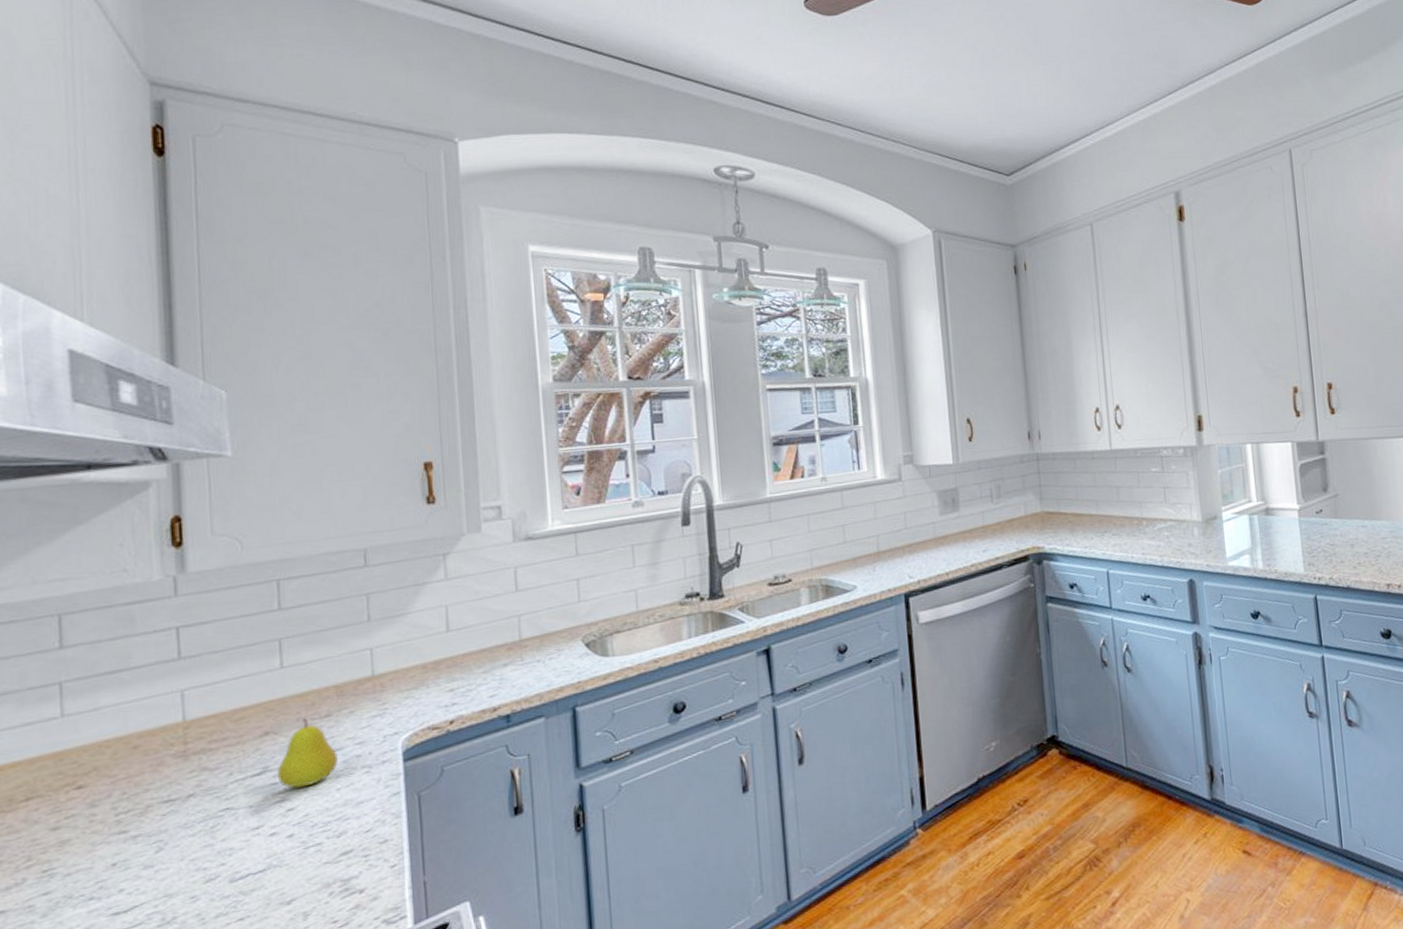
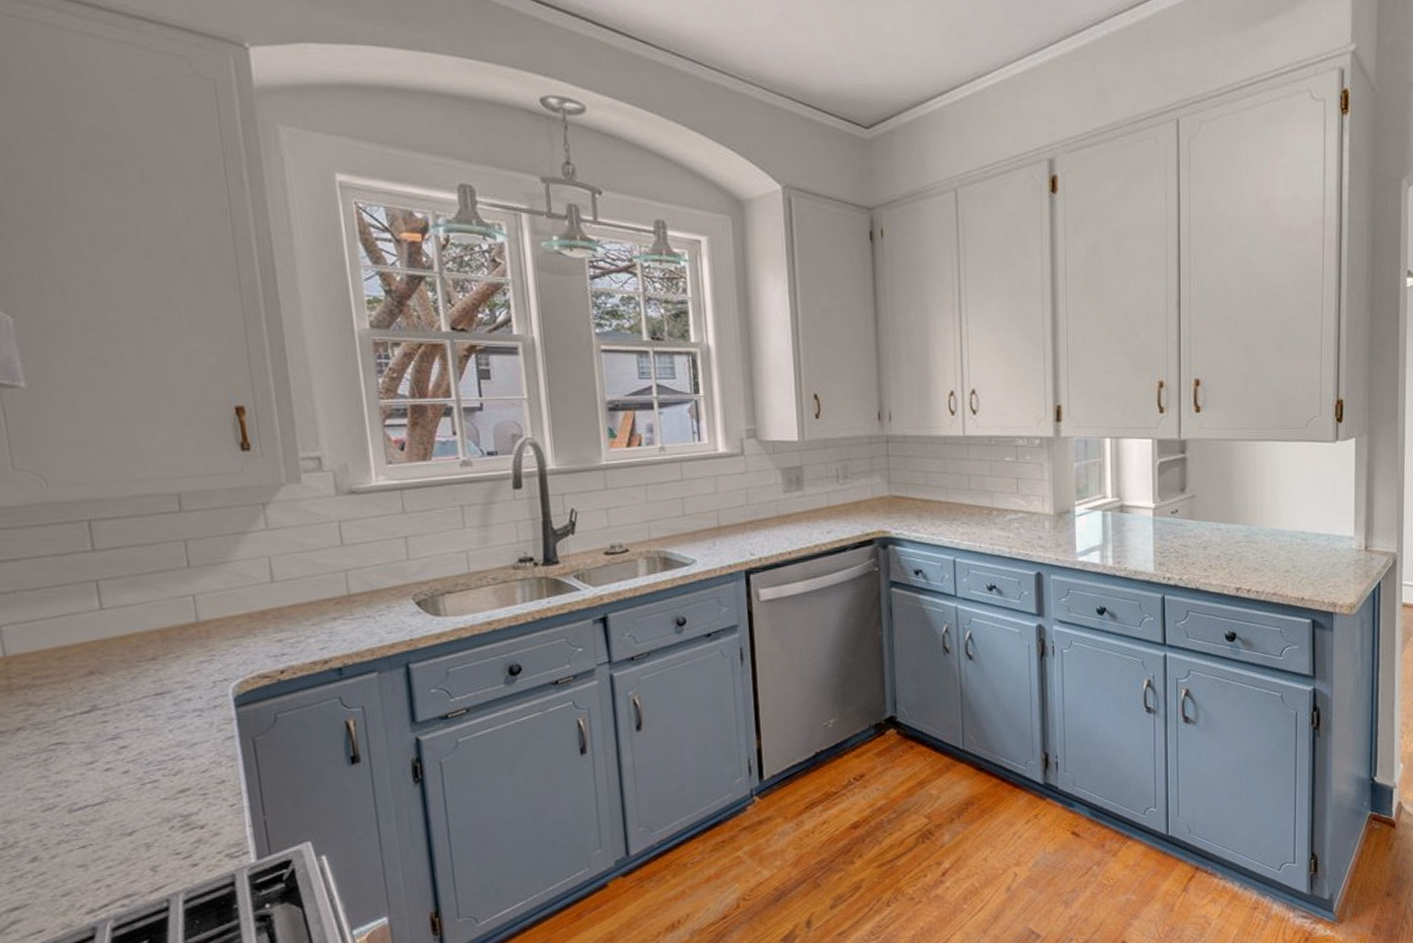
fruit: present [277,718,338,789] -> none [106,660,169,727]

